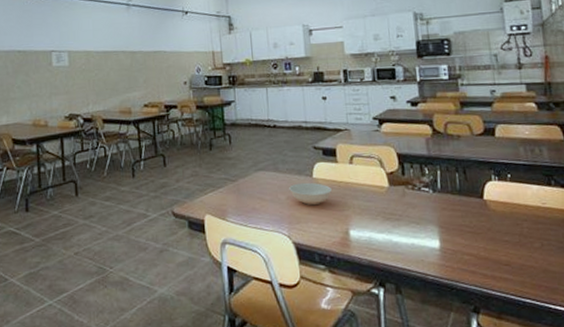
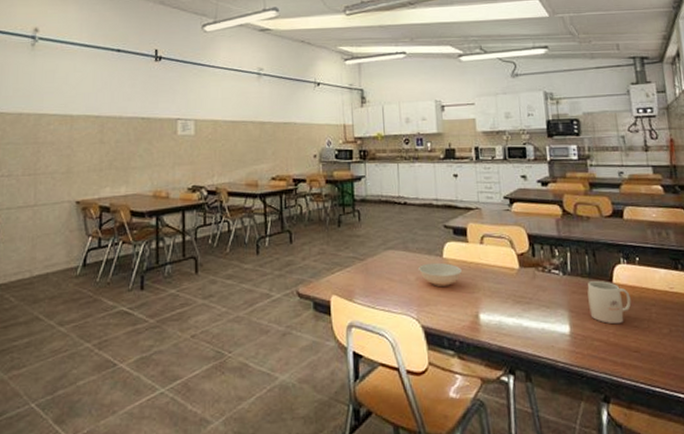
mug: none [457,197,503,239] -> present [587,281,632,325]

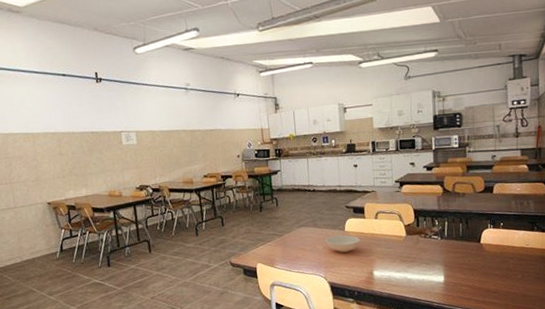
mug: present [587,281,632,325] -> none [459,242,494,274]

